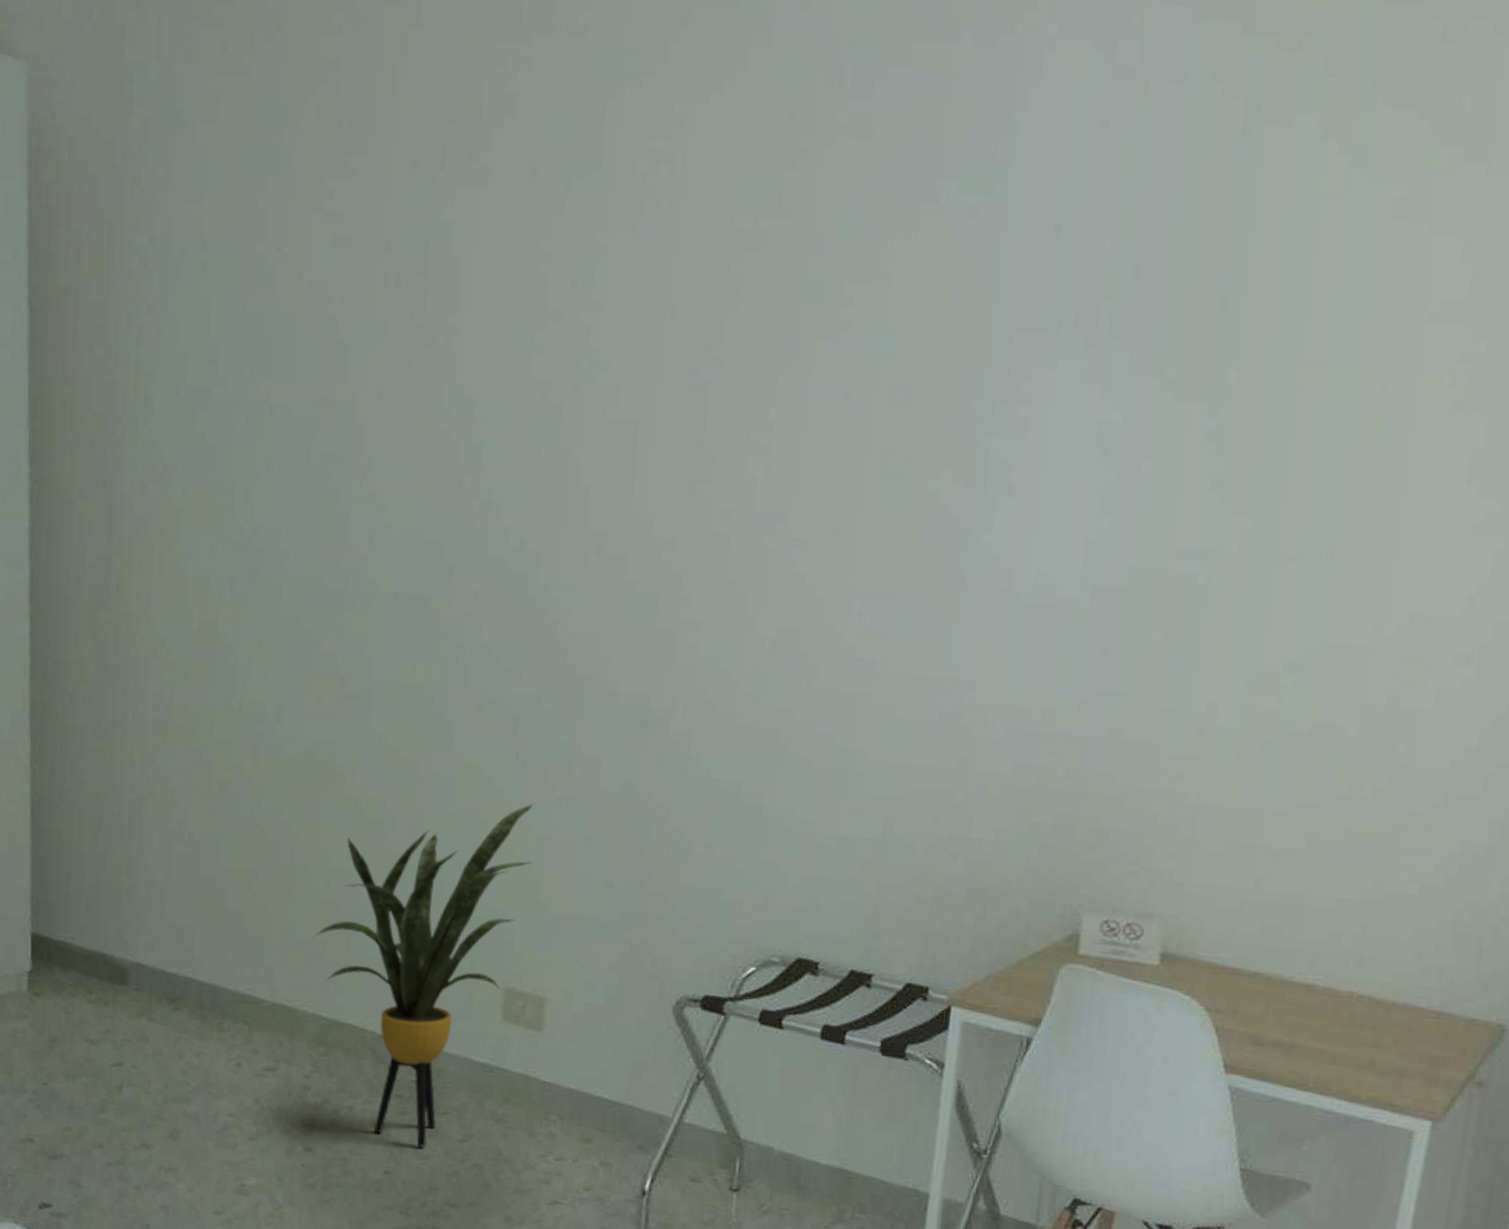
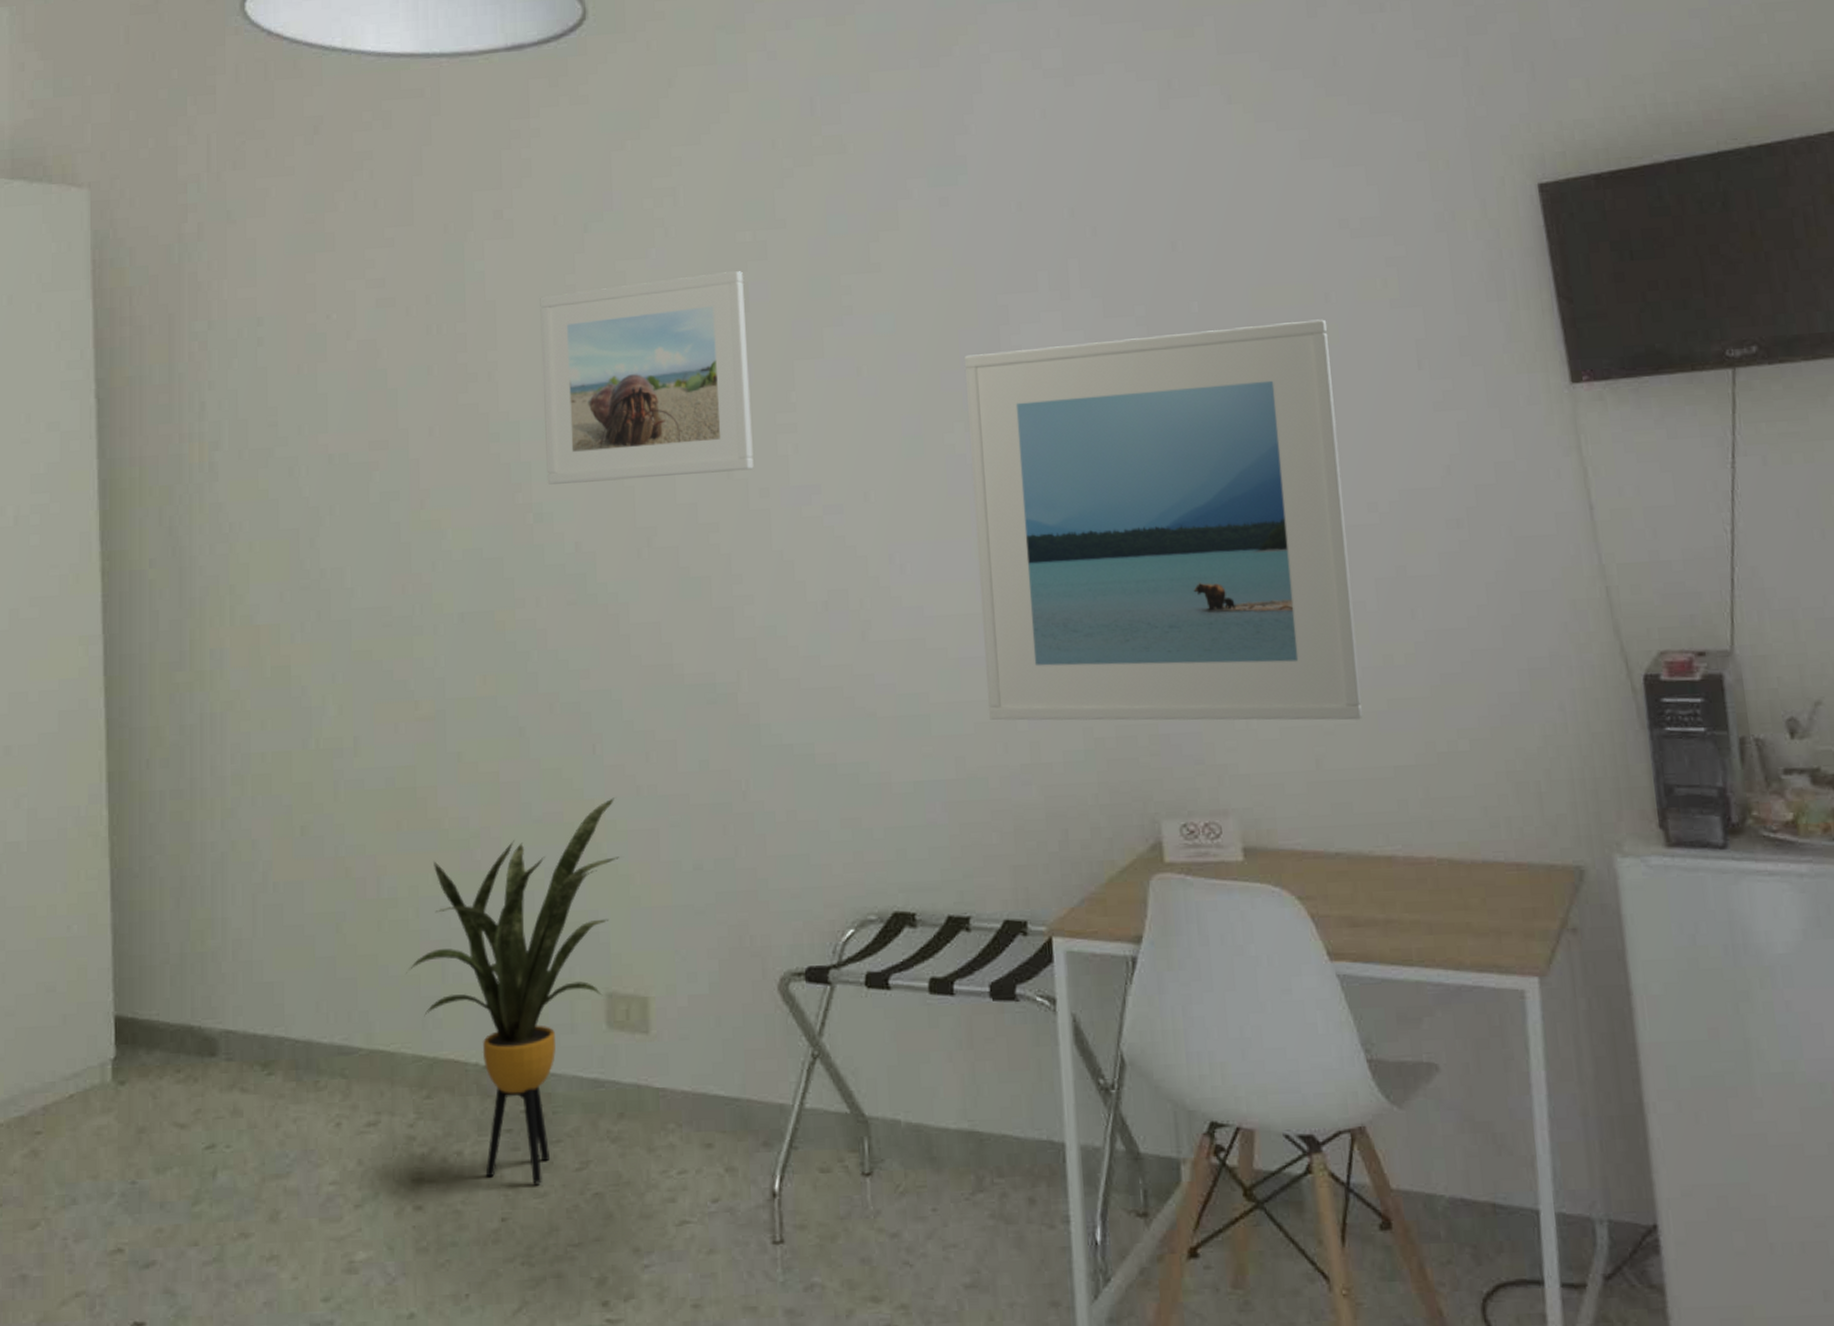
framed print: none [498,260,736,488] -> present [540,271,754,485]
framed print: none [926,395,1377,847] -> present [964,319,1363,721]

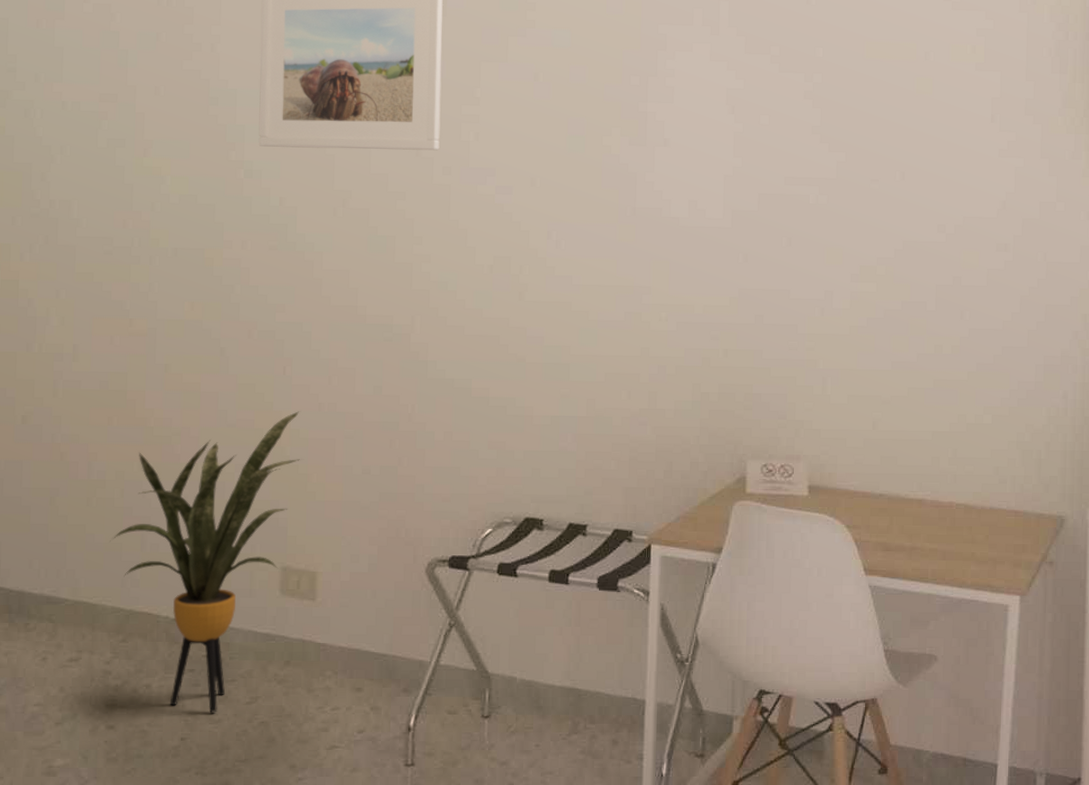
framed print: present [964,319,1363,721] -> none [618,72,924,394]

